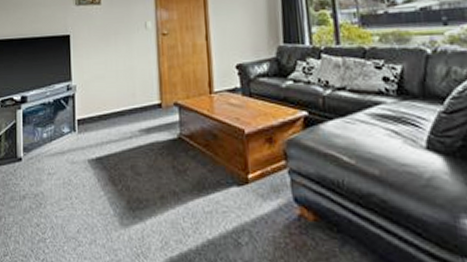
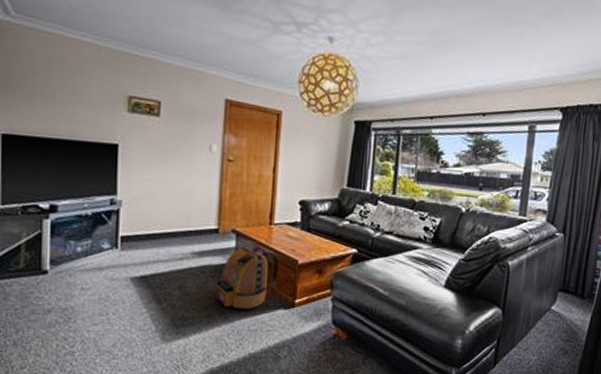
backpack: none [163,113,226,188] -> present [214,242,279,310]

